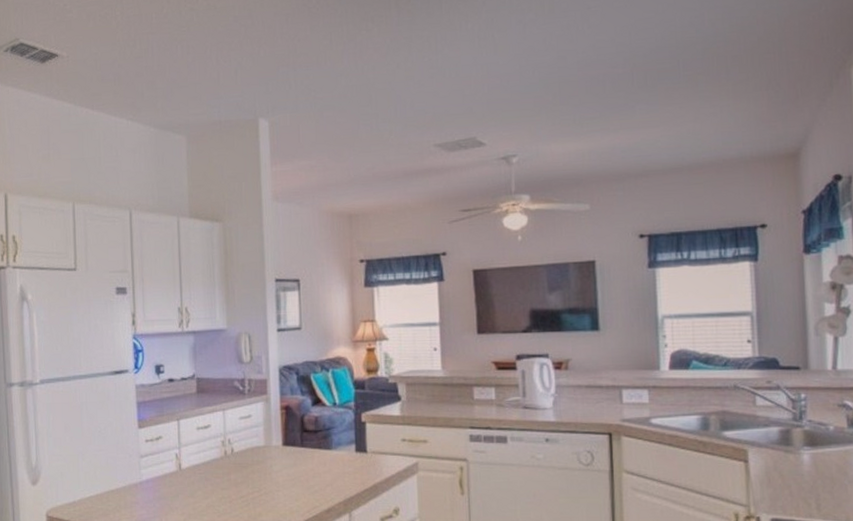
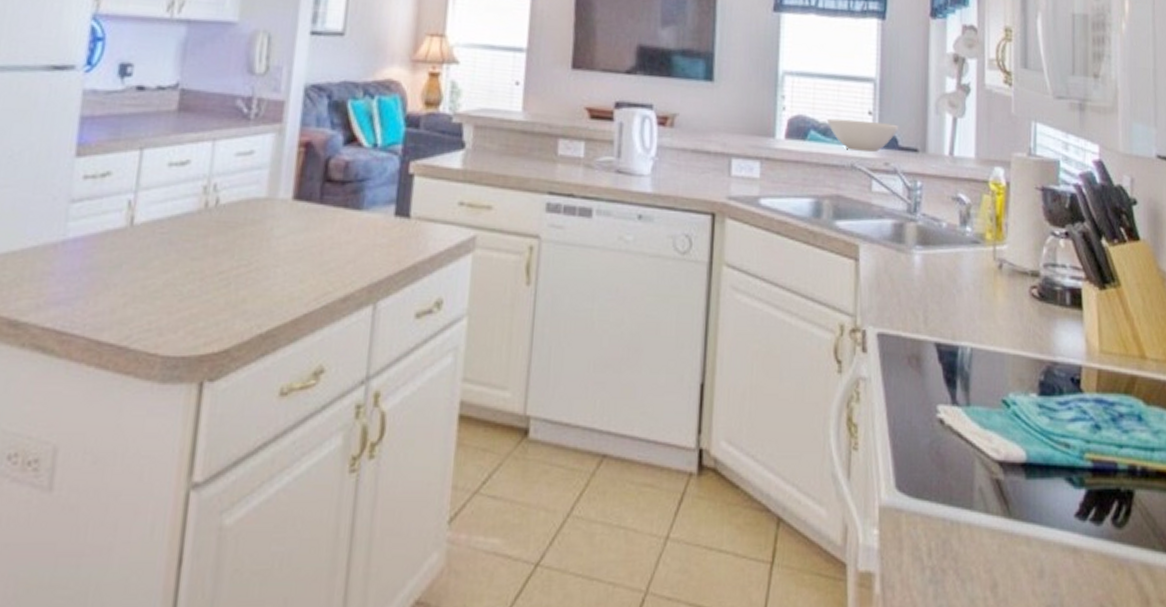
bowl: none [707,348,779,374] -> present [826,118,899,153]

